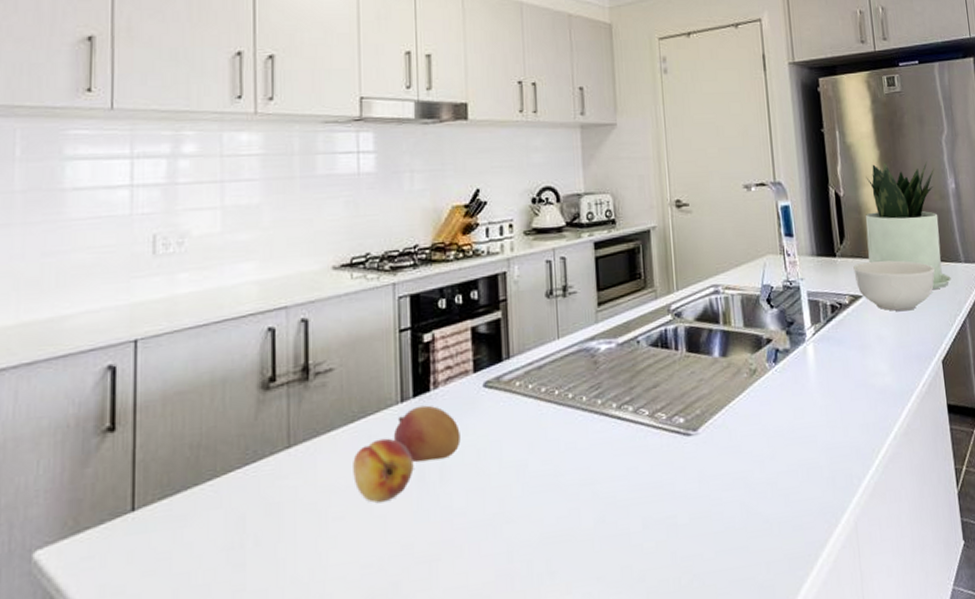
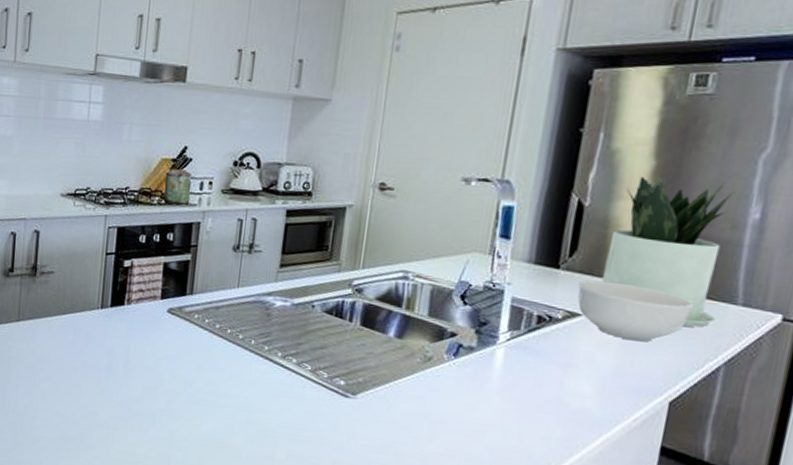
fruit: present [353,438,414,503] -> none [60,331,106,378]
fruit: present [393,405,461,463] -> none [92,314,144,359]
canister: none [459,215,491,256] -> present [163,169,191,205]

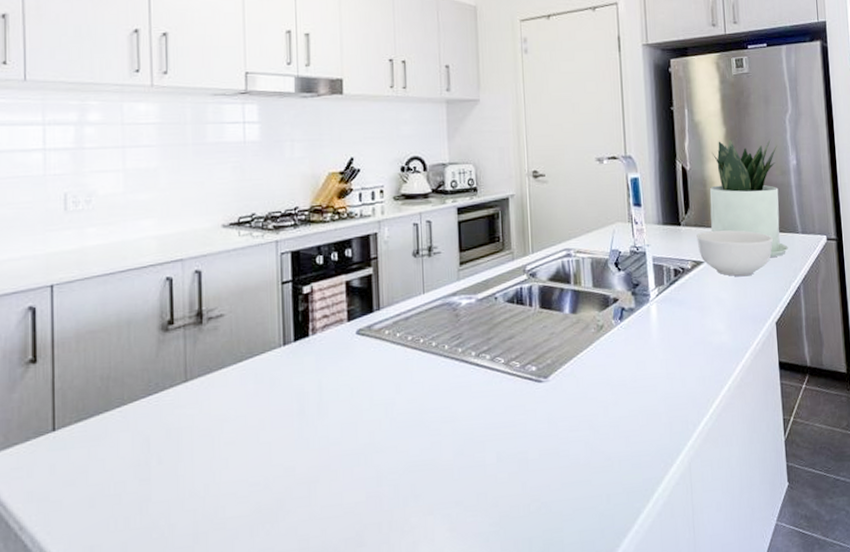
canister: present [163,169,191,205] -> none [335,181,364,218]

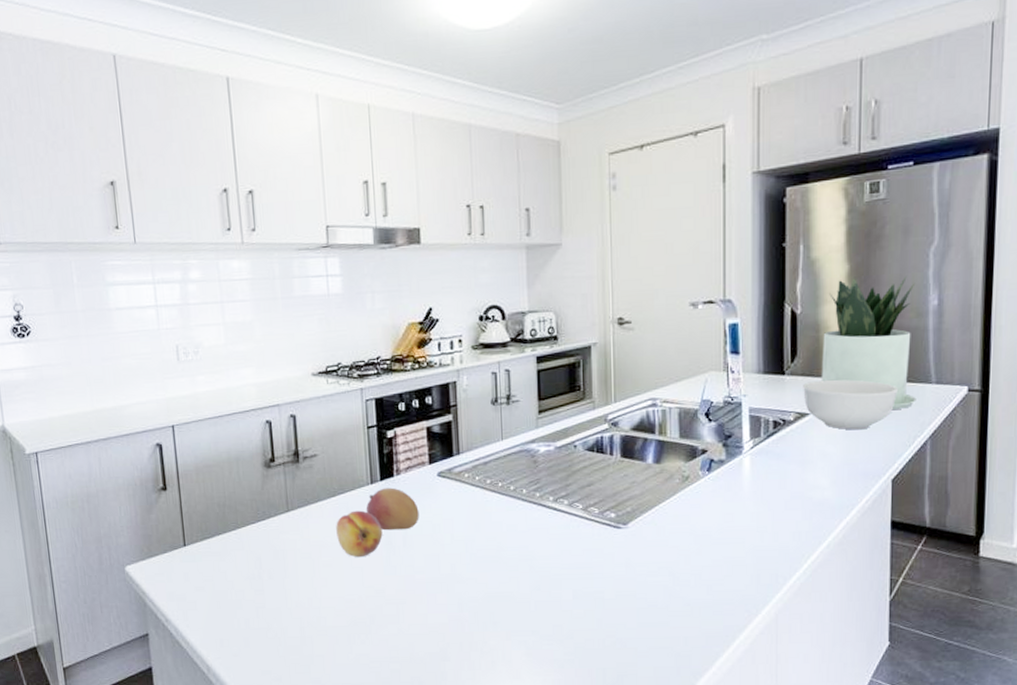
fruit: none [242,376,295,432] -> present [336,510,383,558]
fruit: none [276,348,336,398] -> present [365,487,419,531]

